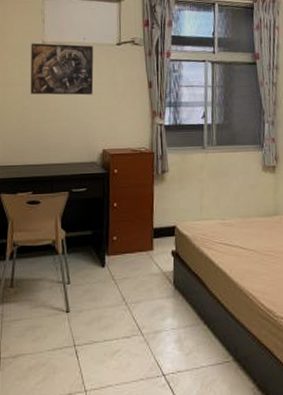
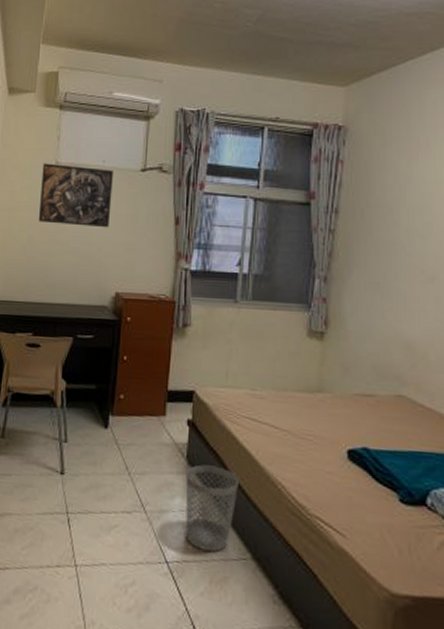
wastebasket: none [174,287,218,360] -> present [185,464,238,552]

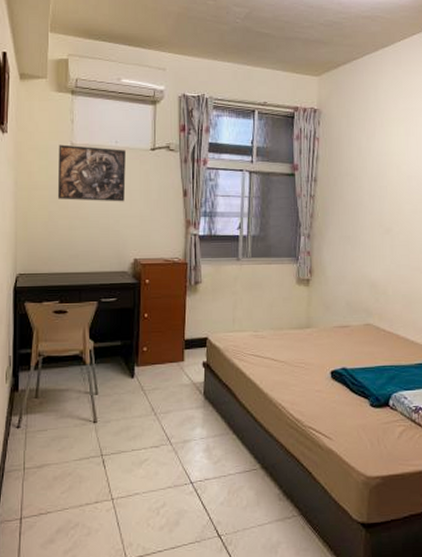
wastebasket: present [185,464,238,552] -> none [204,398,247,468]

